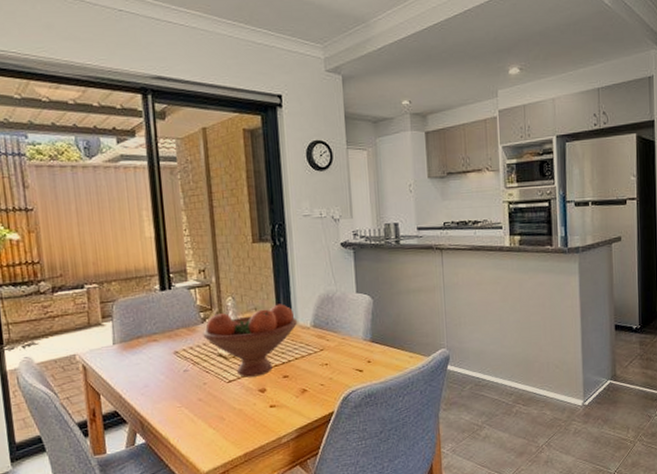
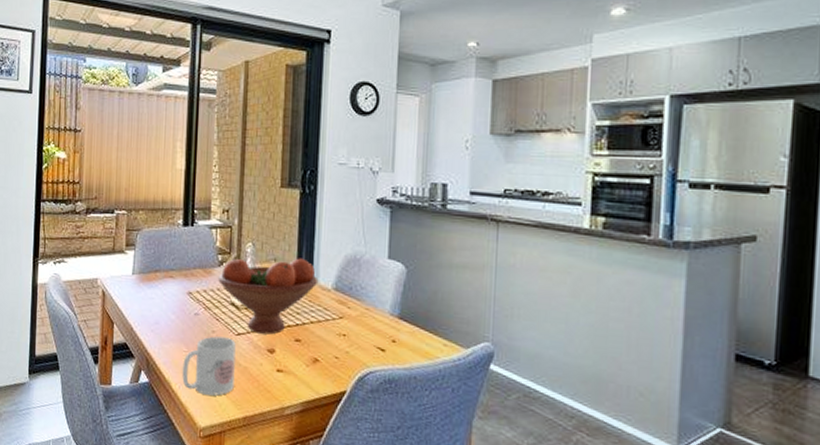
mug: none [178,386,232,442] -> present [182,336,236,396]

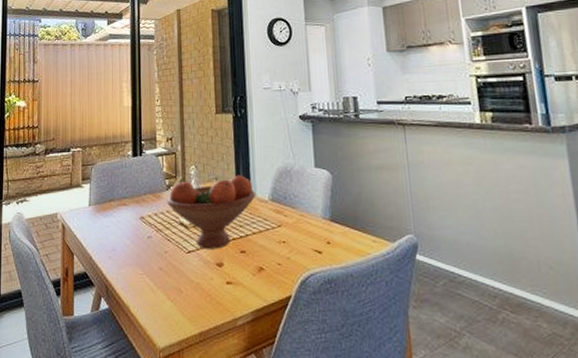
mug: present [182,336,236,396] -> none [139,256,188,315]

